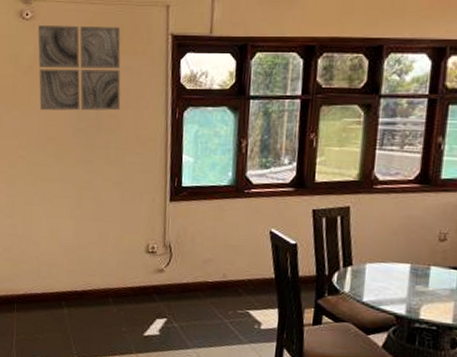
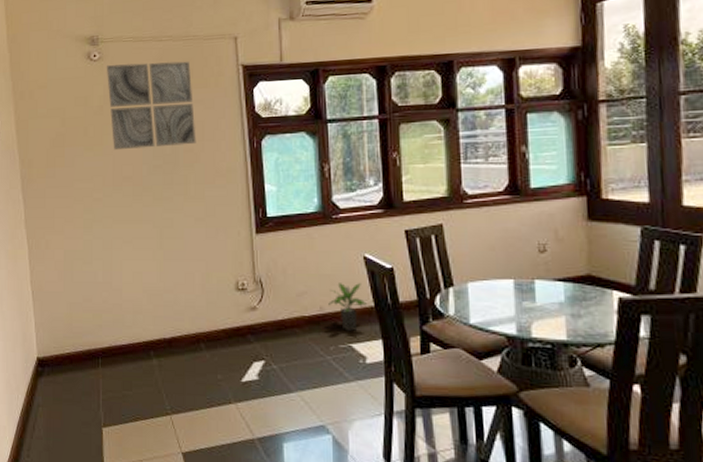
potted plant: none [231,254,269,299] -> present [328,283,368,332]

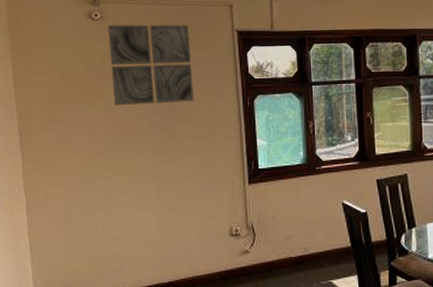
potted plant: present [328,283,368,332] -> none [312,226,346,270]

